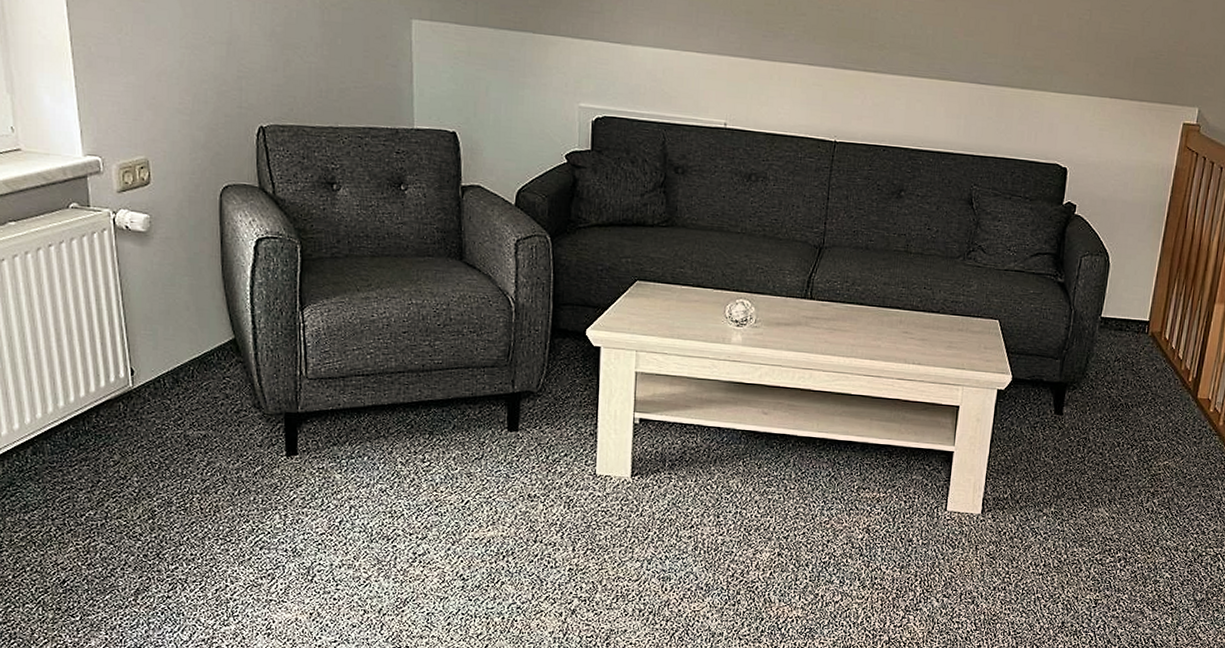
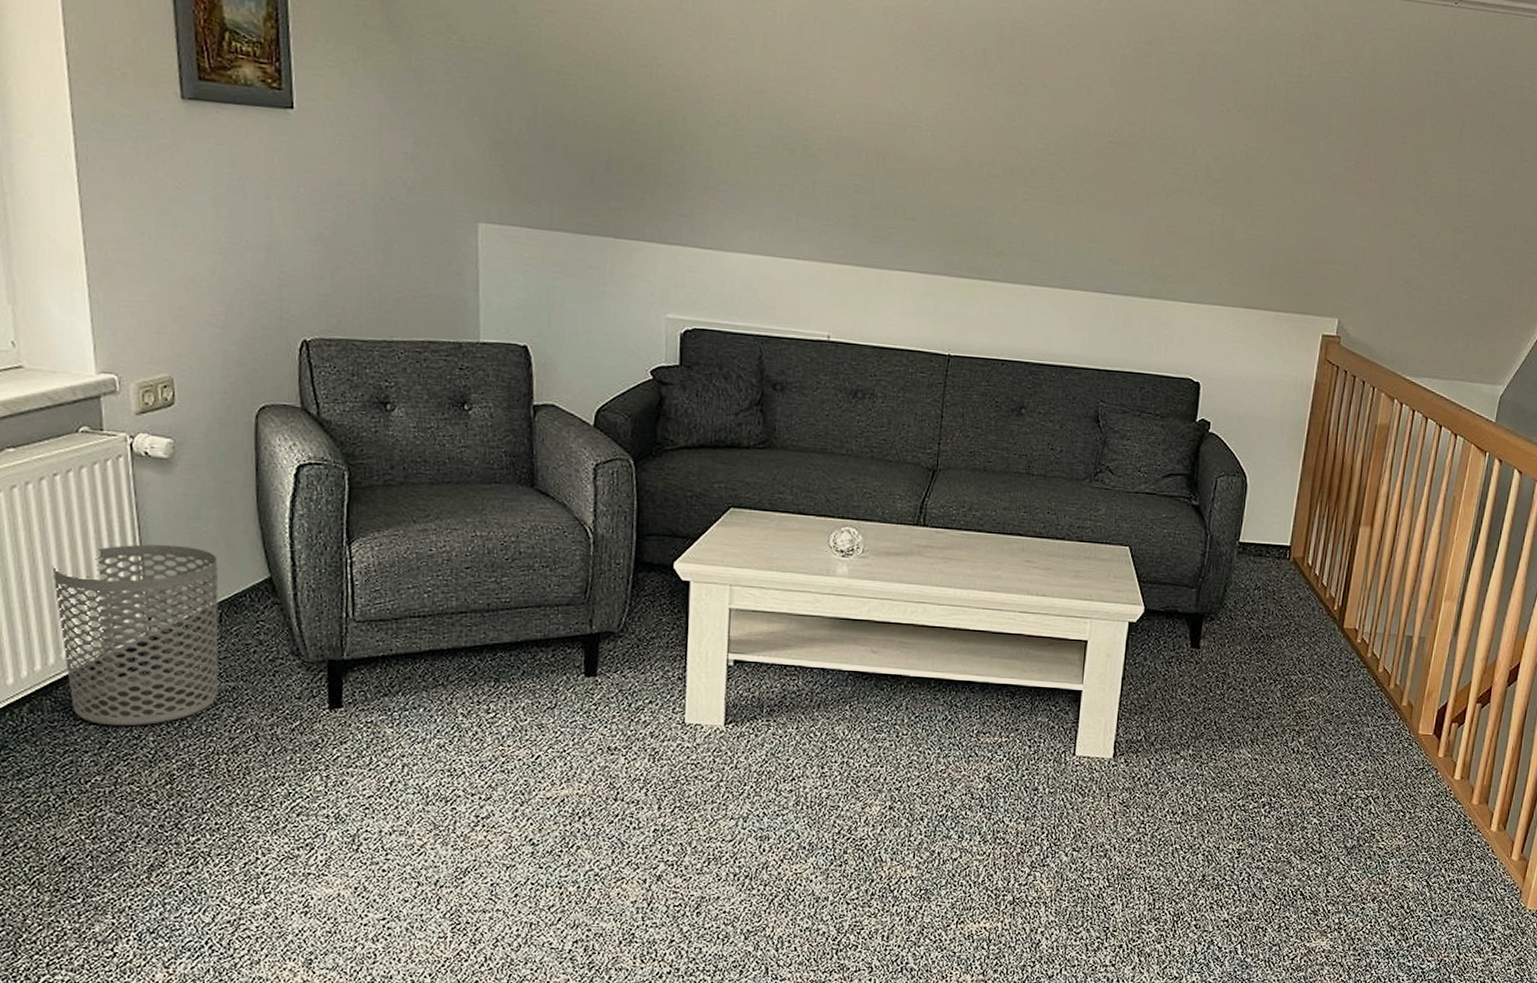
waste bin: none [49,308,191,468] -> present [52,544,219,727]

